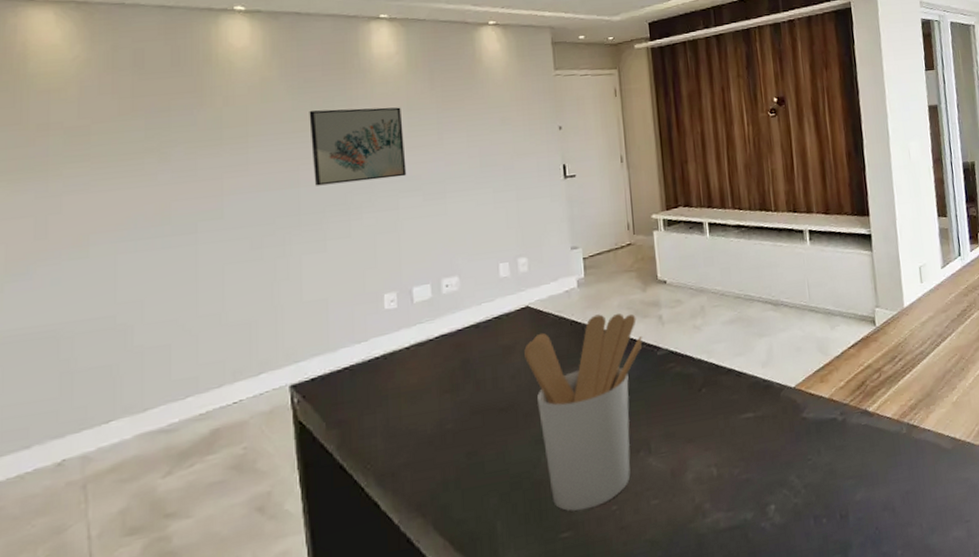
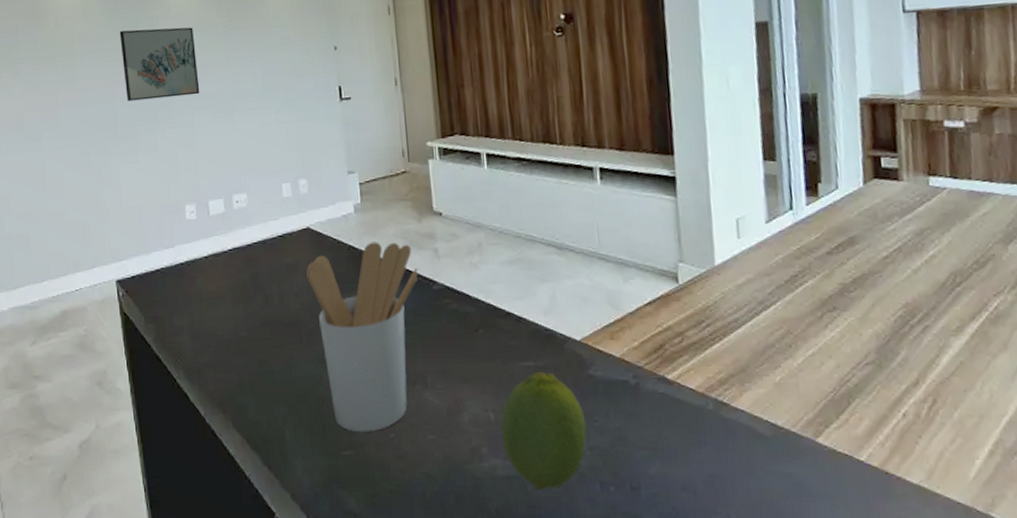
fruit: none [723,420,802,535] -> present [500,372,587,489]

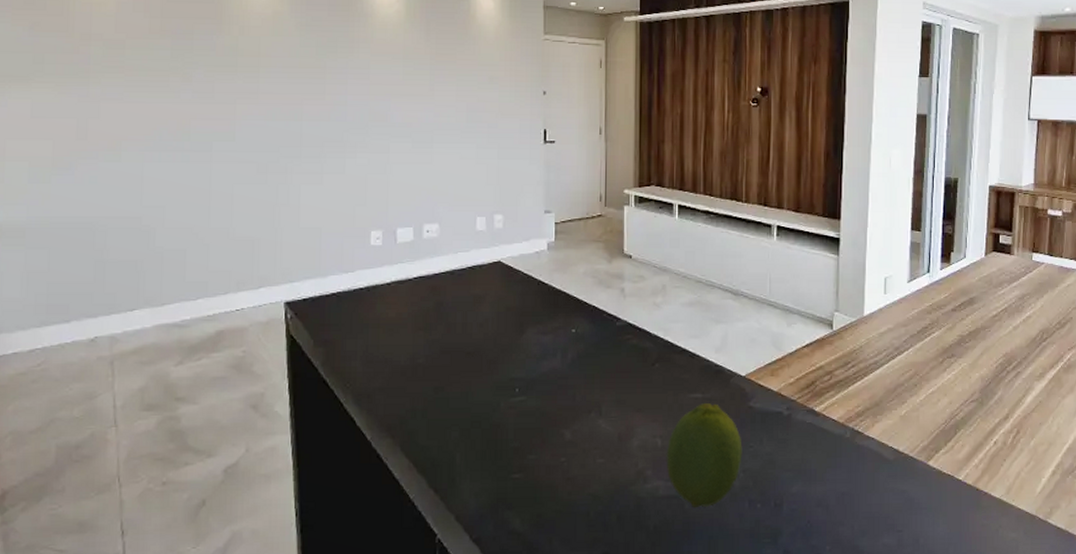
wall art: present [119,27,200,102] -> none [314,49,399,122]
utensil holder: present [306,241,419,433] -> none [493,278,603,457]

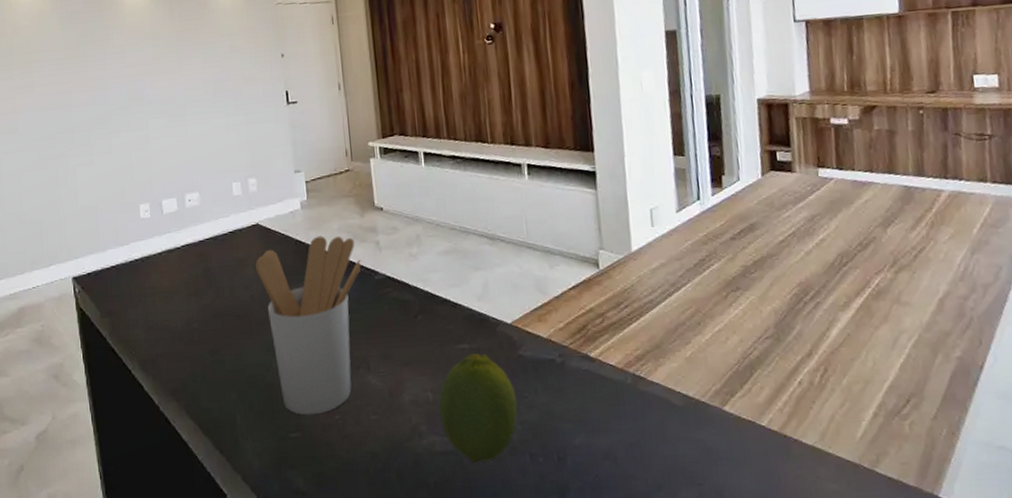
utensil holder: none [493,278,603,457] -> present [256,236,361,415]

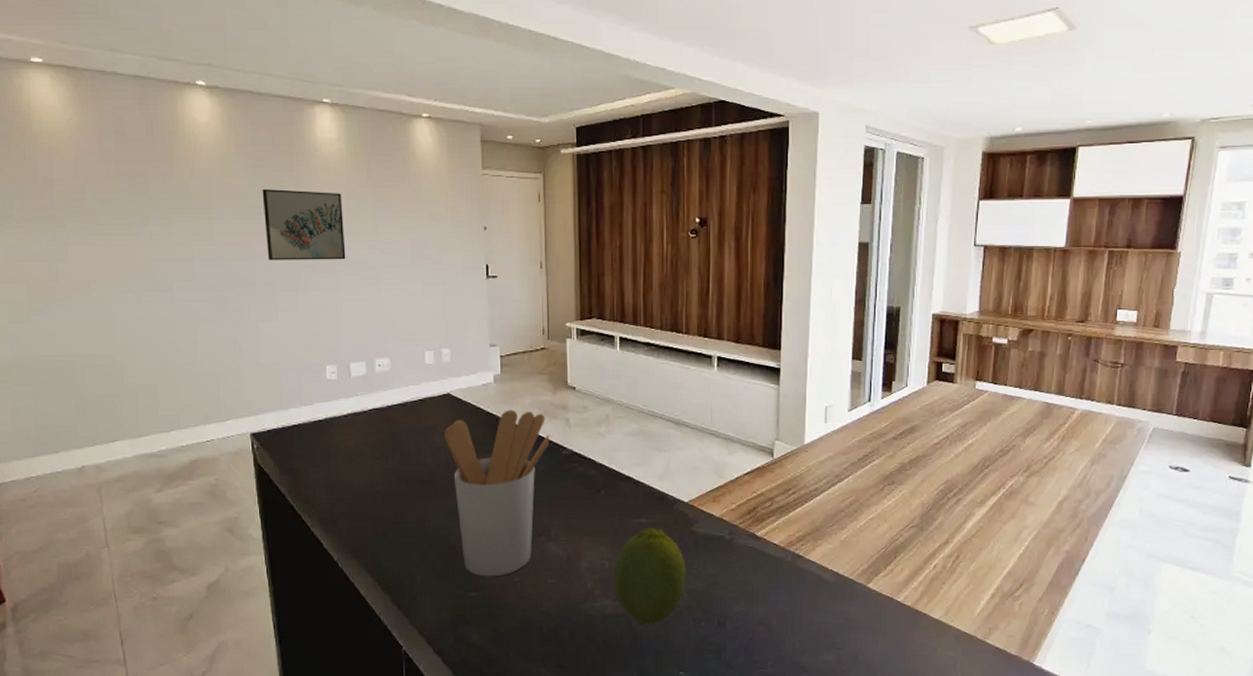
wall art: none [75,36,154,107] -> present [262,189,346,261]

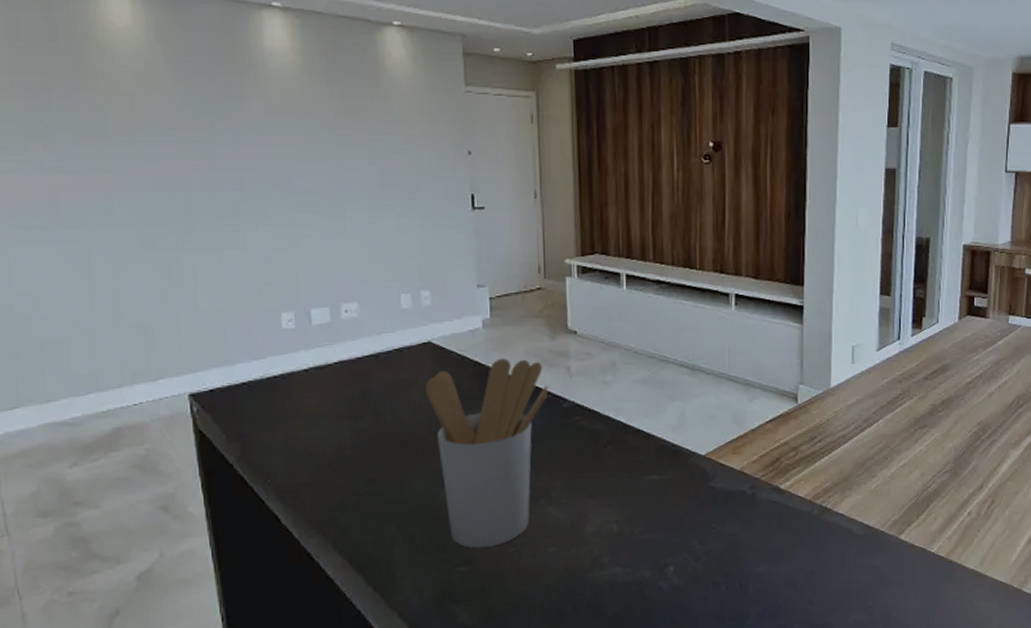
wall art: present [262,189,346,261] -> none [198,107,303,191]
fruit: present [613,528,686,624] -> none [623,485,705,593]

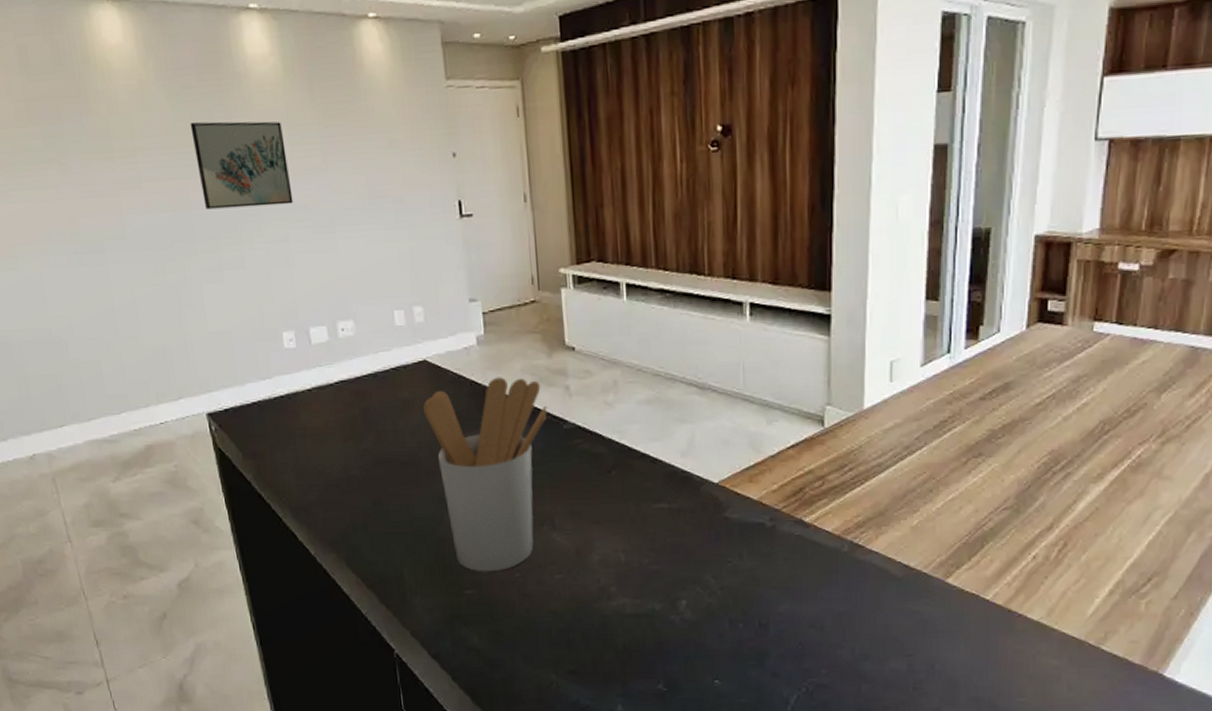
wall art: none [198,107,303,191] -> present [190,121,294,210]

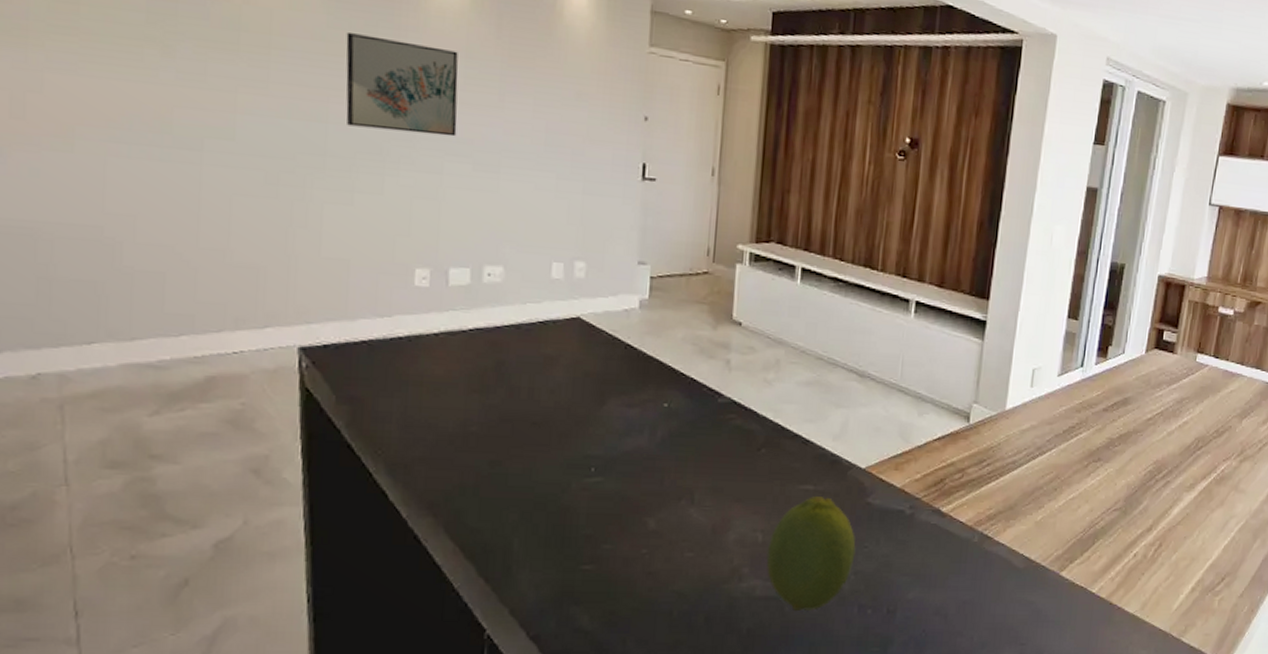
utensil holder: present [423,377,548,572] -> none [568,343,704,547]
fruit: none [631,514,719,626] -> present [766,496,856,611]

